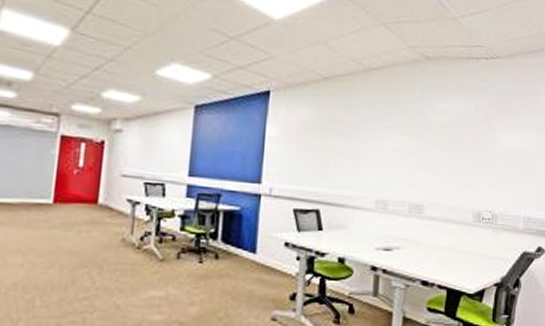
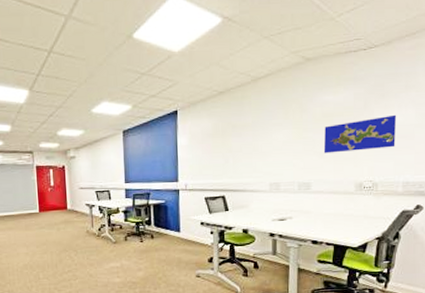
world map: none [439,136,519,175] -> present [323,114,397,154]

